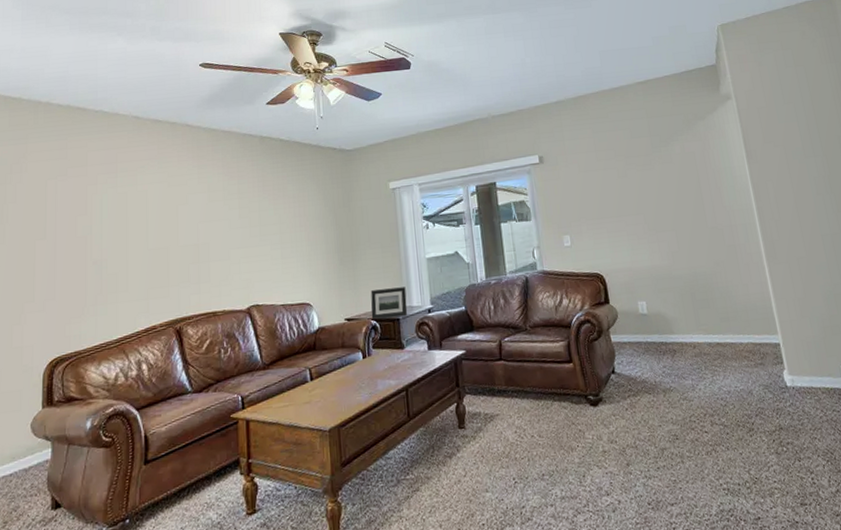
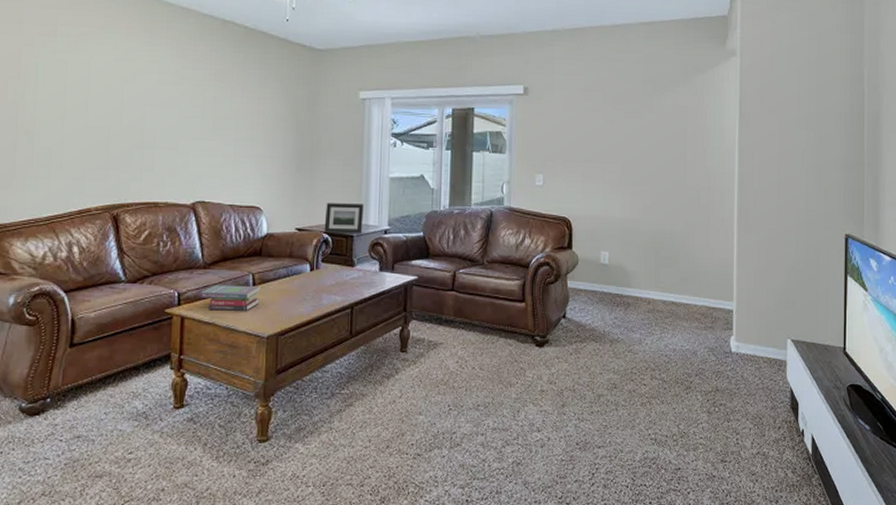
books: none [261,380,318,410] -> present [199,285,260,312]

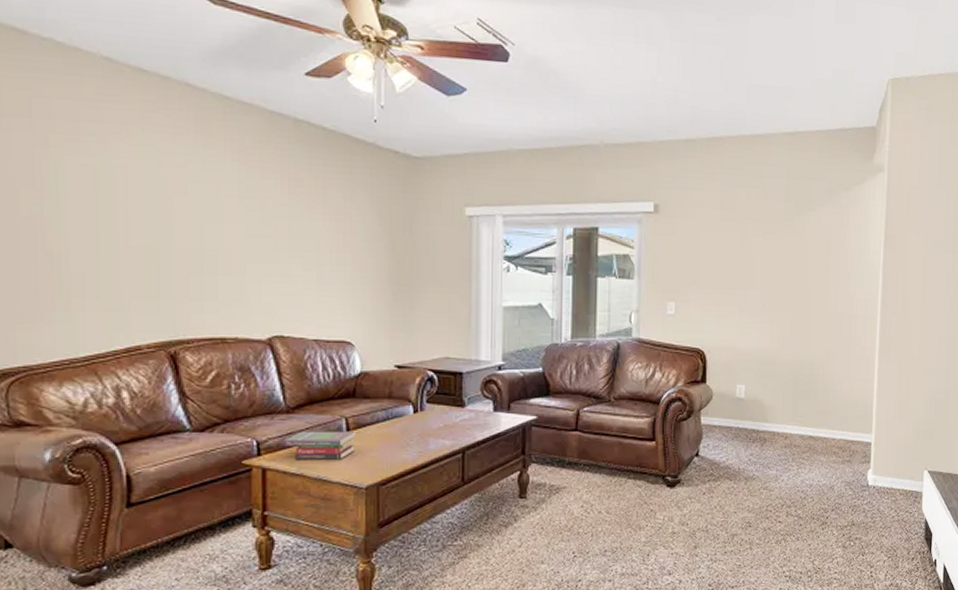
picture frame: present [324,203,364,234] -> none [428,336,474,371]

